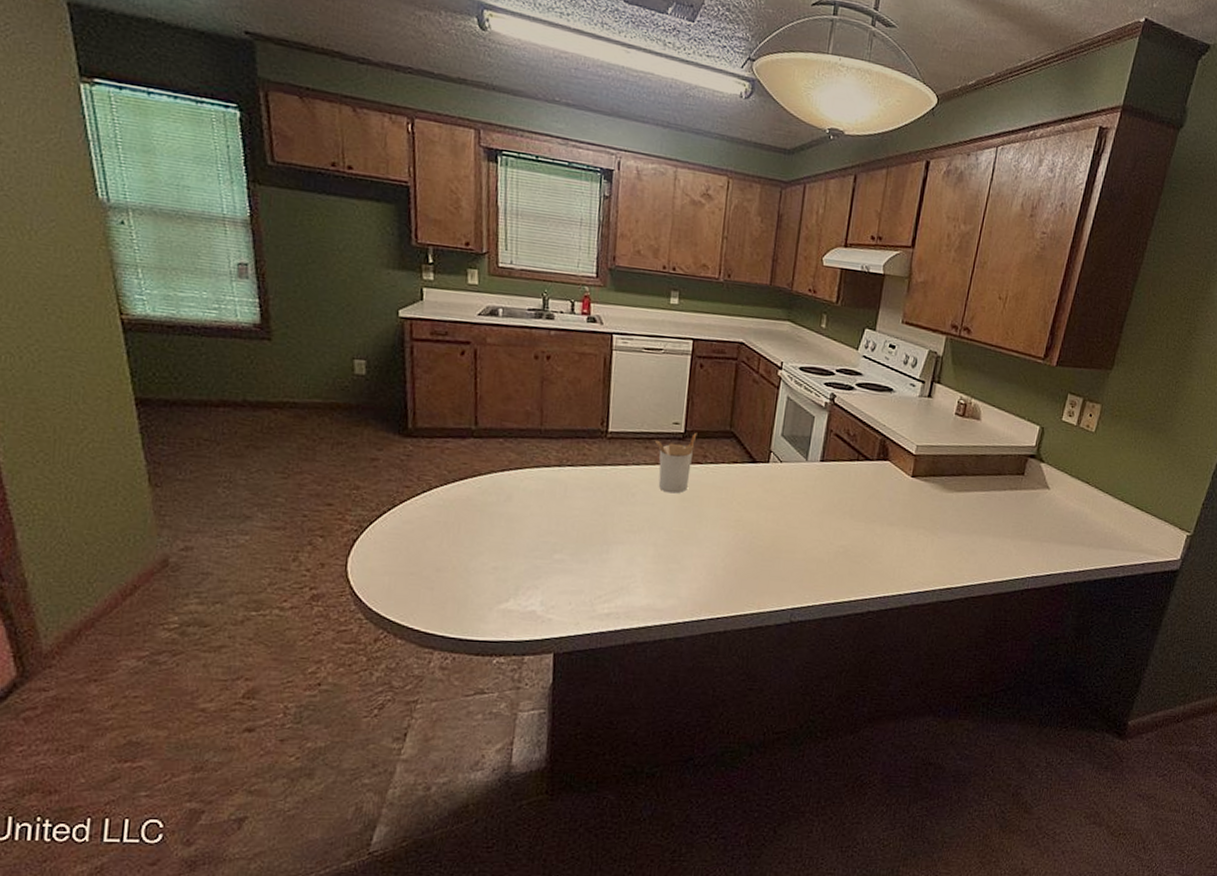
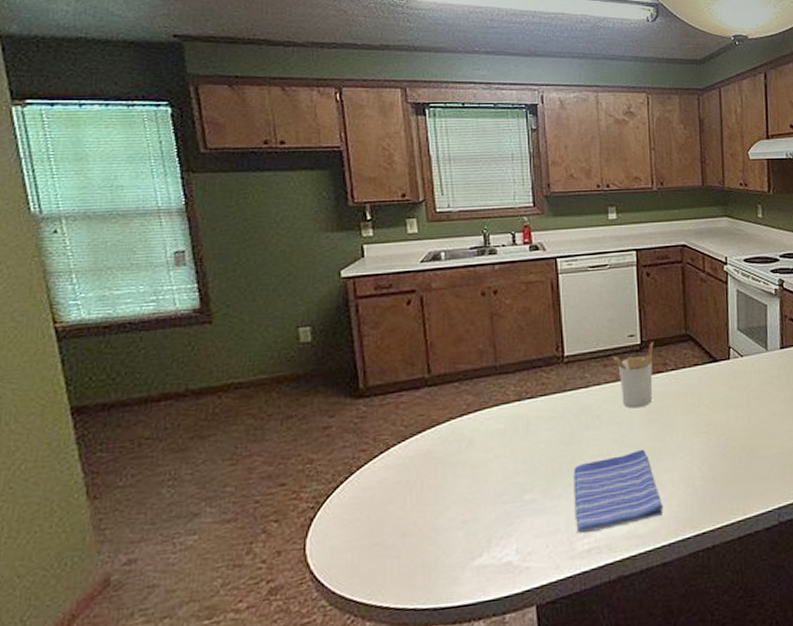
dish towel: none [599,532,684,599] -> present [573,449,664,534]

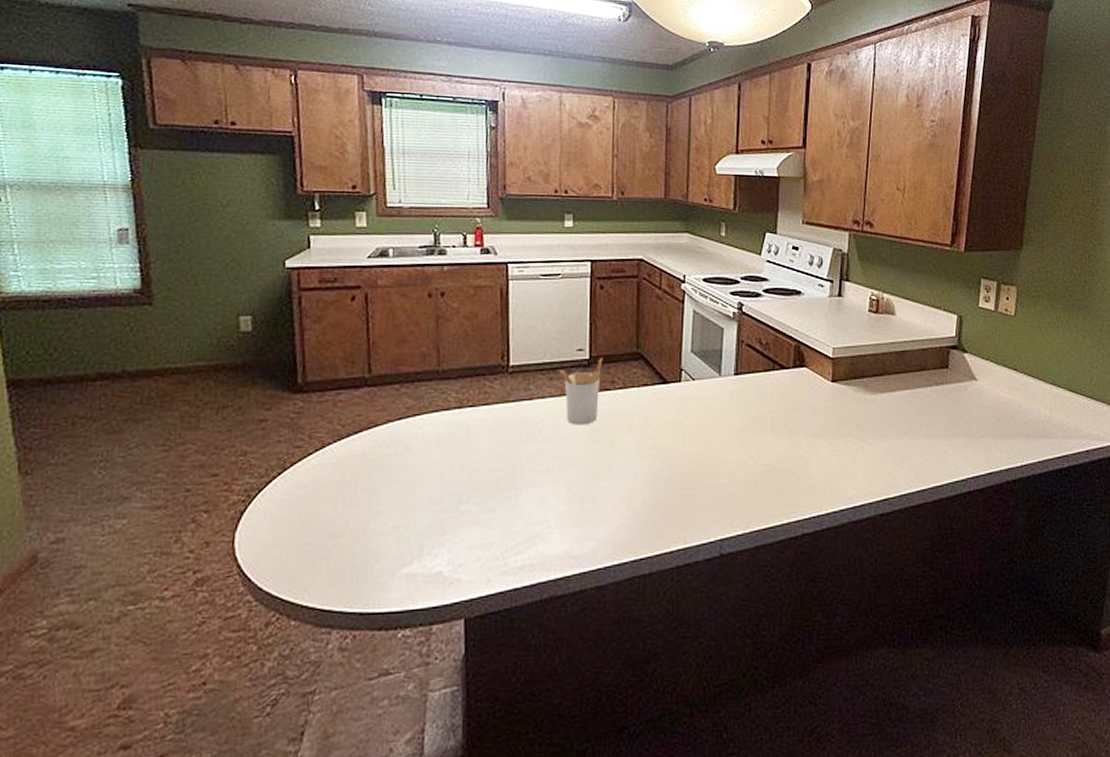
dish towel: present [573,449,664,534] -> none [510,468,602,550]

